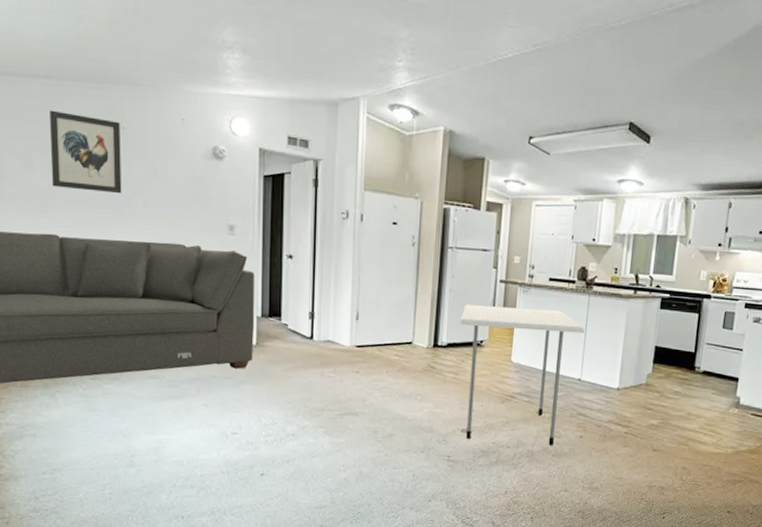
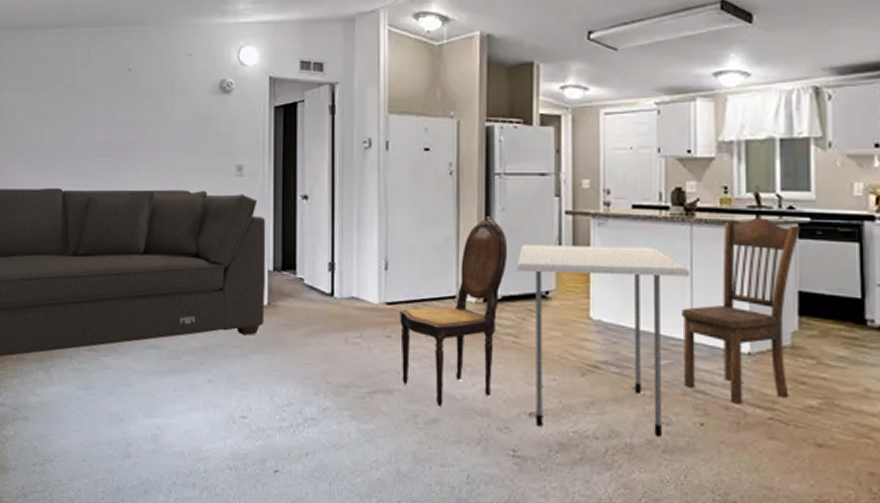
wall art: present [49,110,122,194] -> none [58,59,127,140]
dining chair: none [366,281,454,425] -> present [399,216,507,406]
dining chair: none [572,292,663,424] -> present [682,218,800,405]

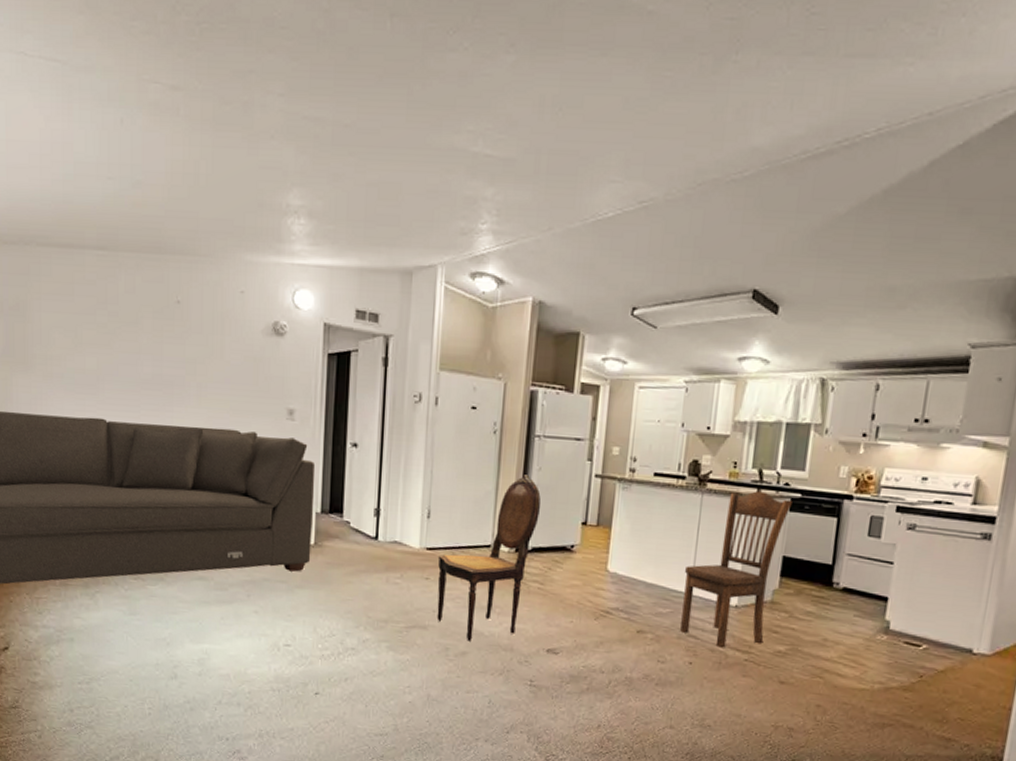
dining table: present [517,245,691,436] -> none [547,502,697,672]

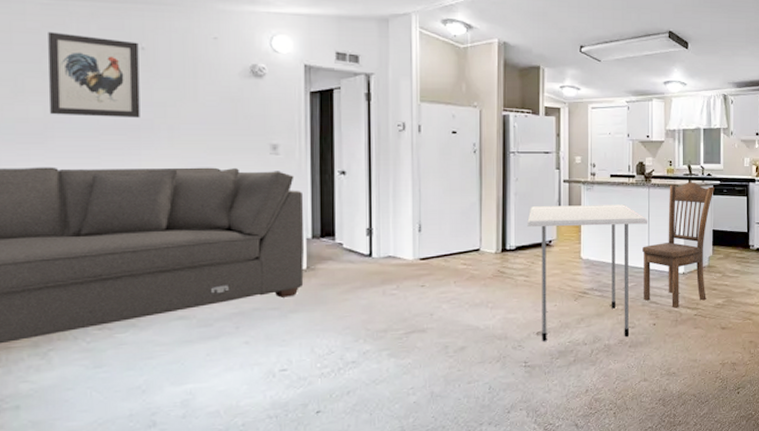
wall art: none [101,283,175,375] -> present [47,31,140,119]
dining chair: present [437,475,541,641] -> none [431,185,520,337]
dining table: none [547,502,697,672] -> present [527,204,648,341]

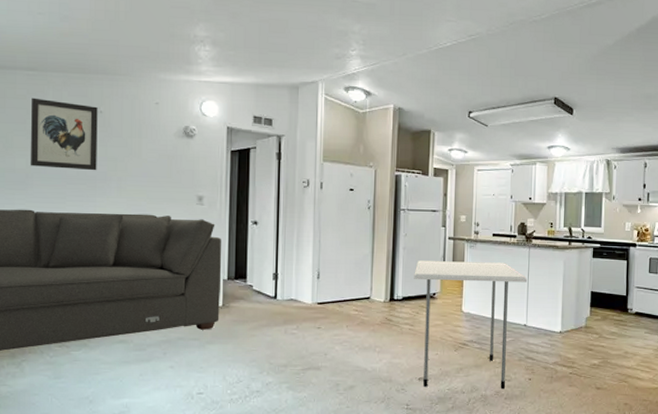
dining chair: present [642,182,714,308] -> none [520,244,594,365]

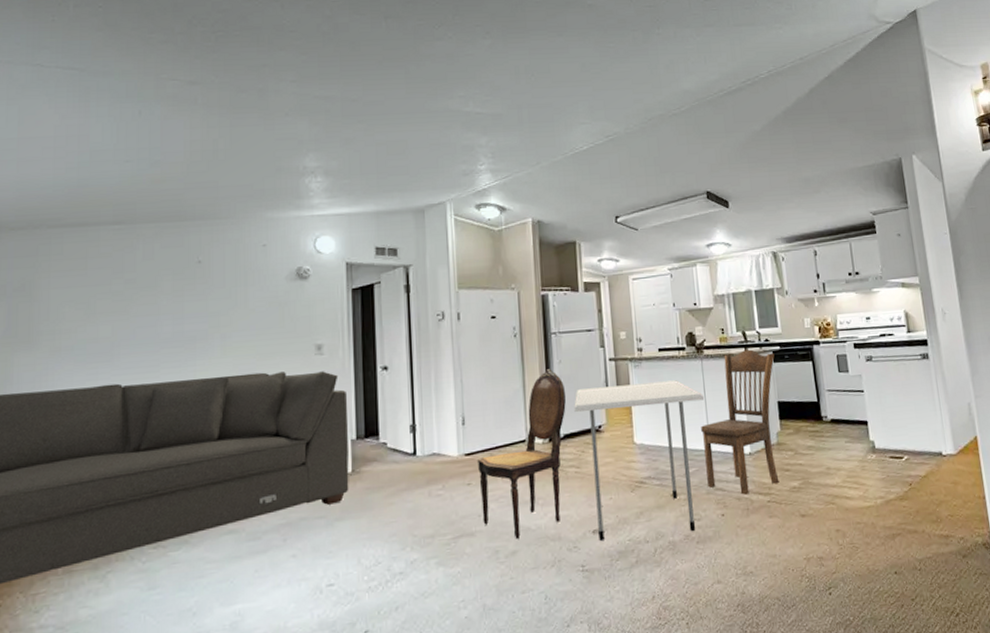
wall art: present [30,97,98,171] -> none [116,254,196,333]
dining chair: none [327,240,407,377] -> present [476,369,566,539]
dining chair: none [520,244,594,365] -> present [701,349,780,495]

